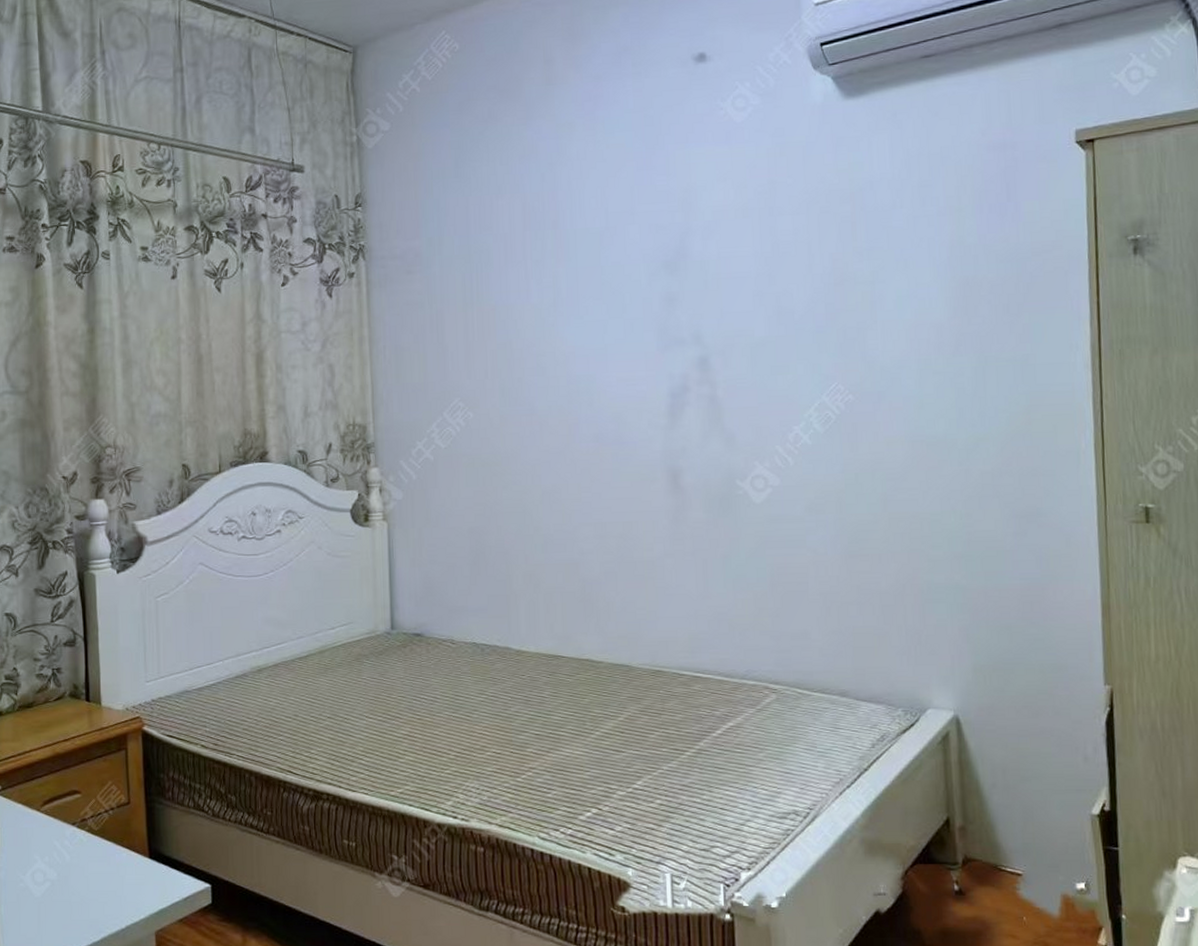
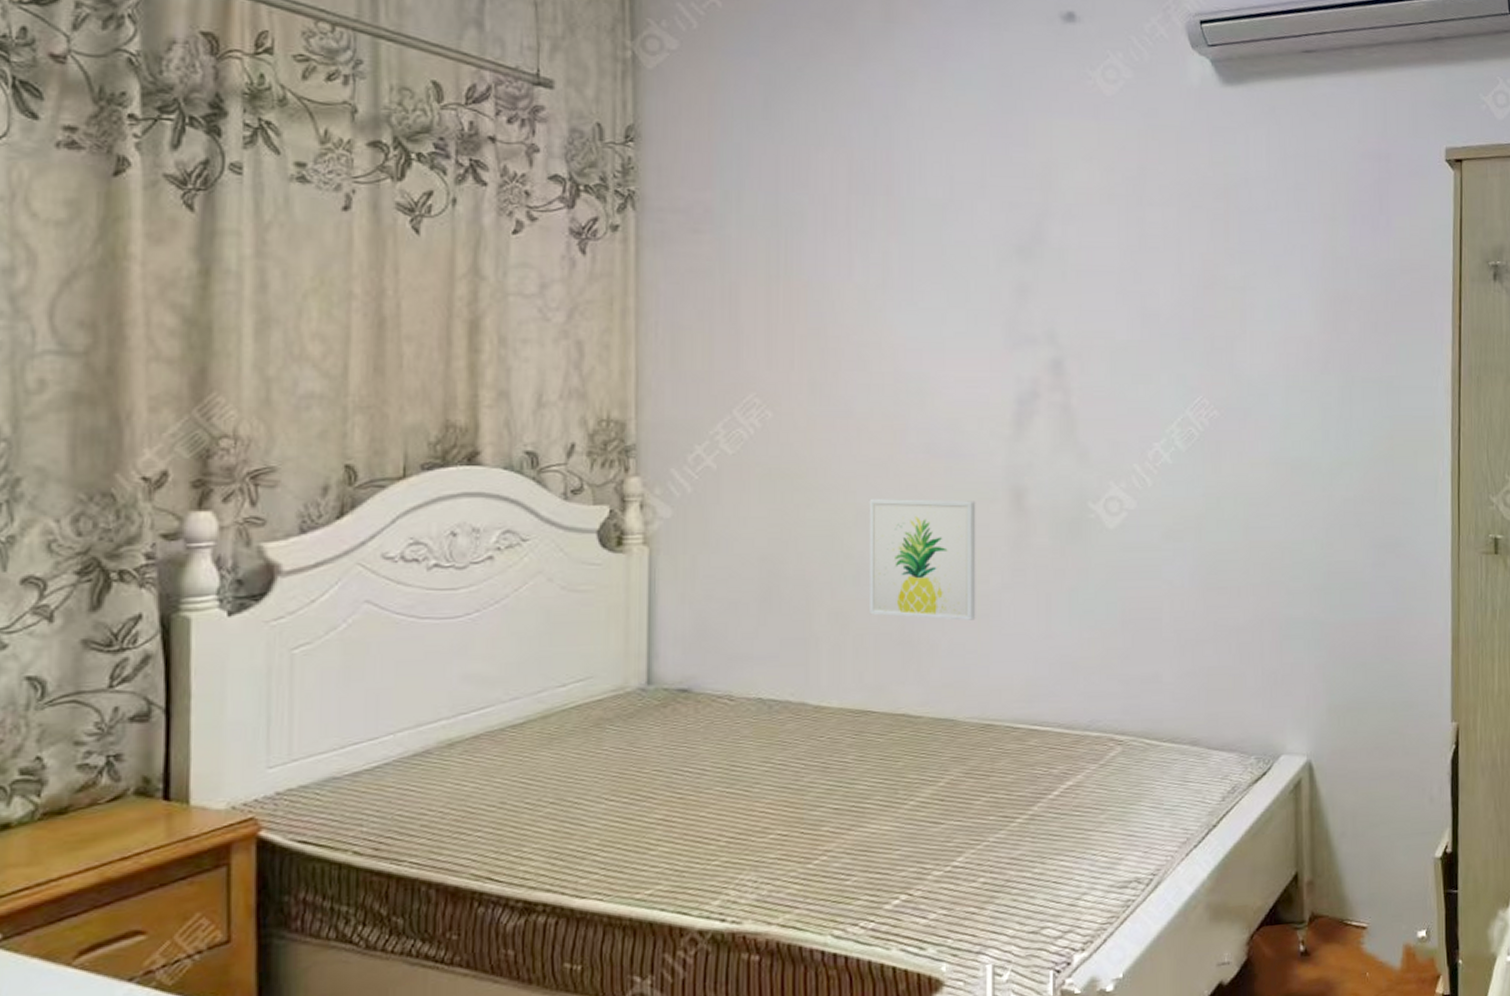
wall art: none [551,480,644,582] -> present [868,498,976,621]

